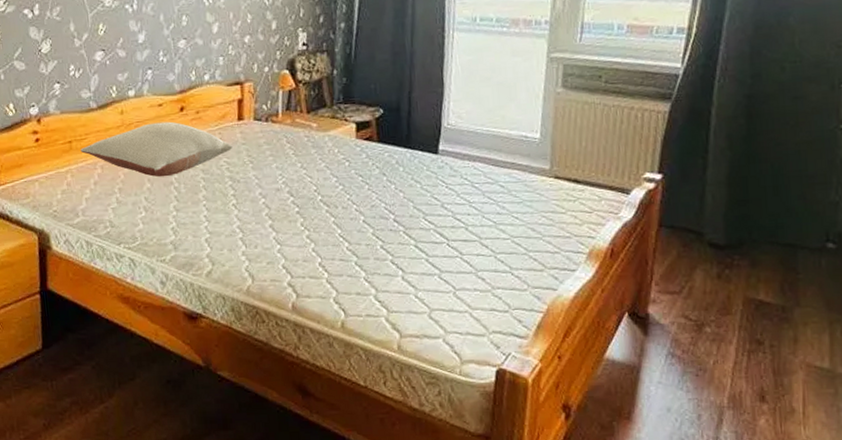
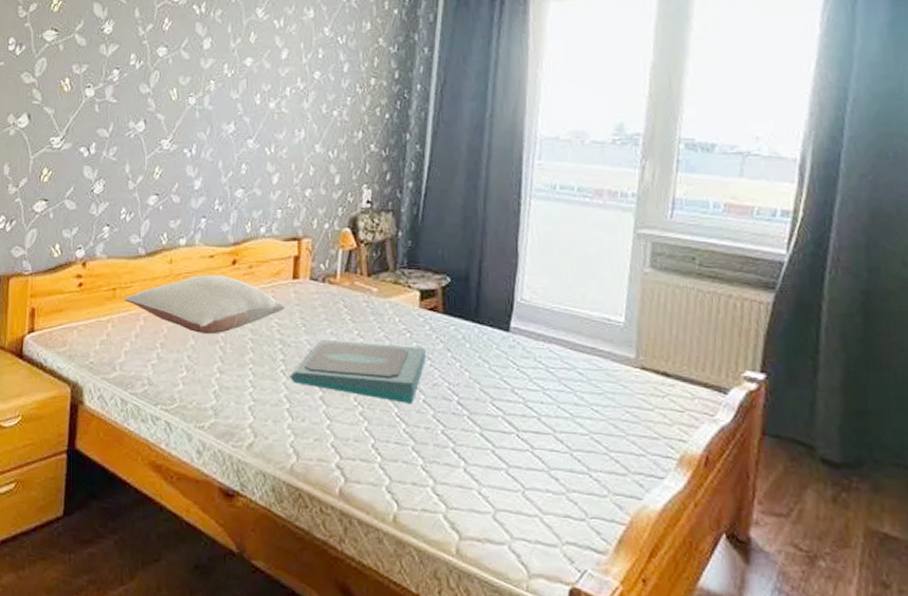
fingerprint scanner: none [241,173,365,225] -> present [290,339,427,403]

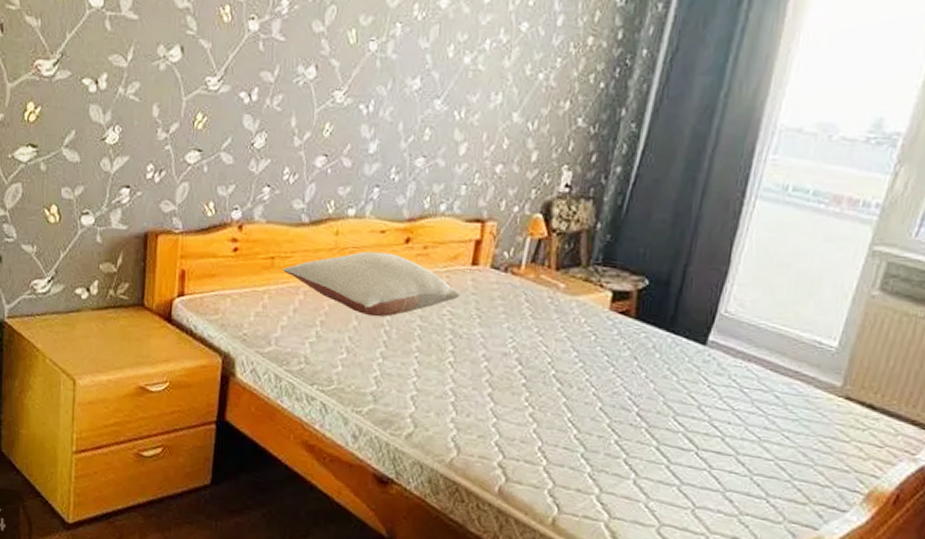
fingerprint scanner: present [290,339,427,403] -> none [458,333,610,410]

